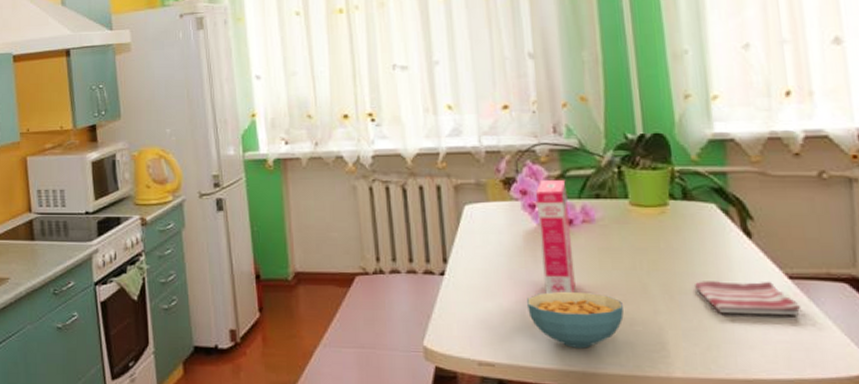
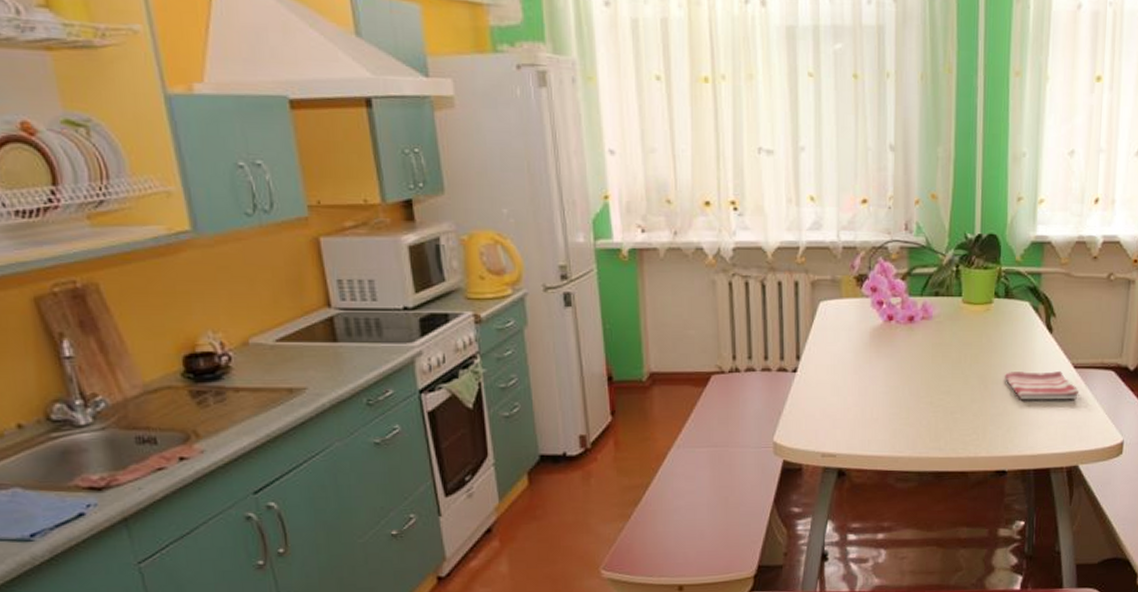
cereal bowl: present [527,291,624,349] -> none [868,384,947,436]
cereal box: present [536,179,576,294] -> none [883,276,911,387]

